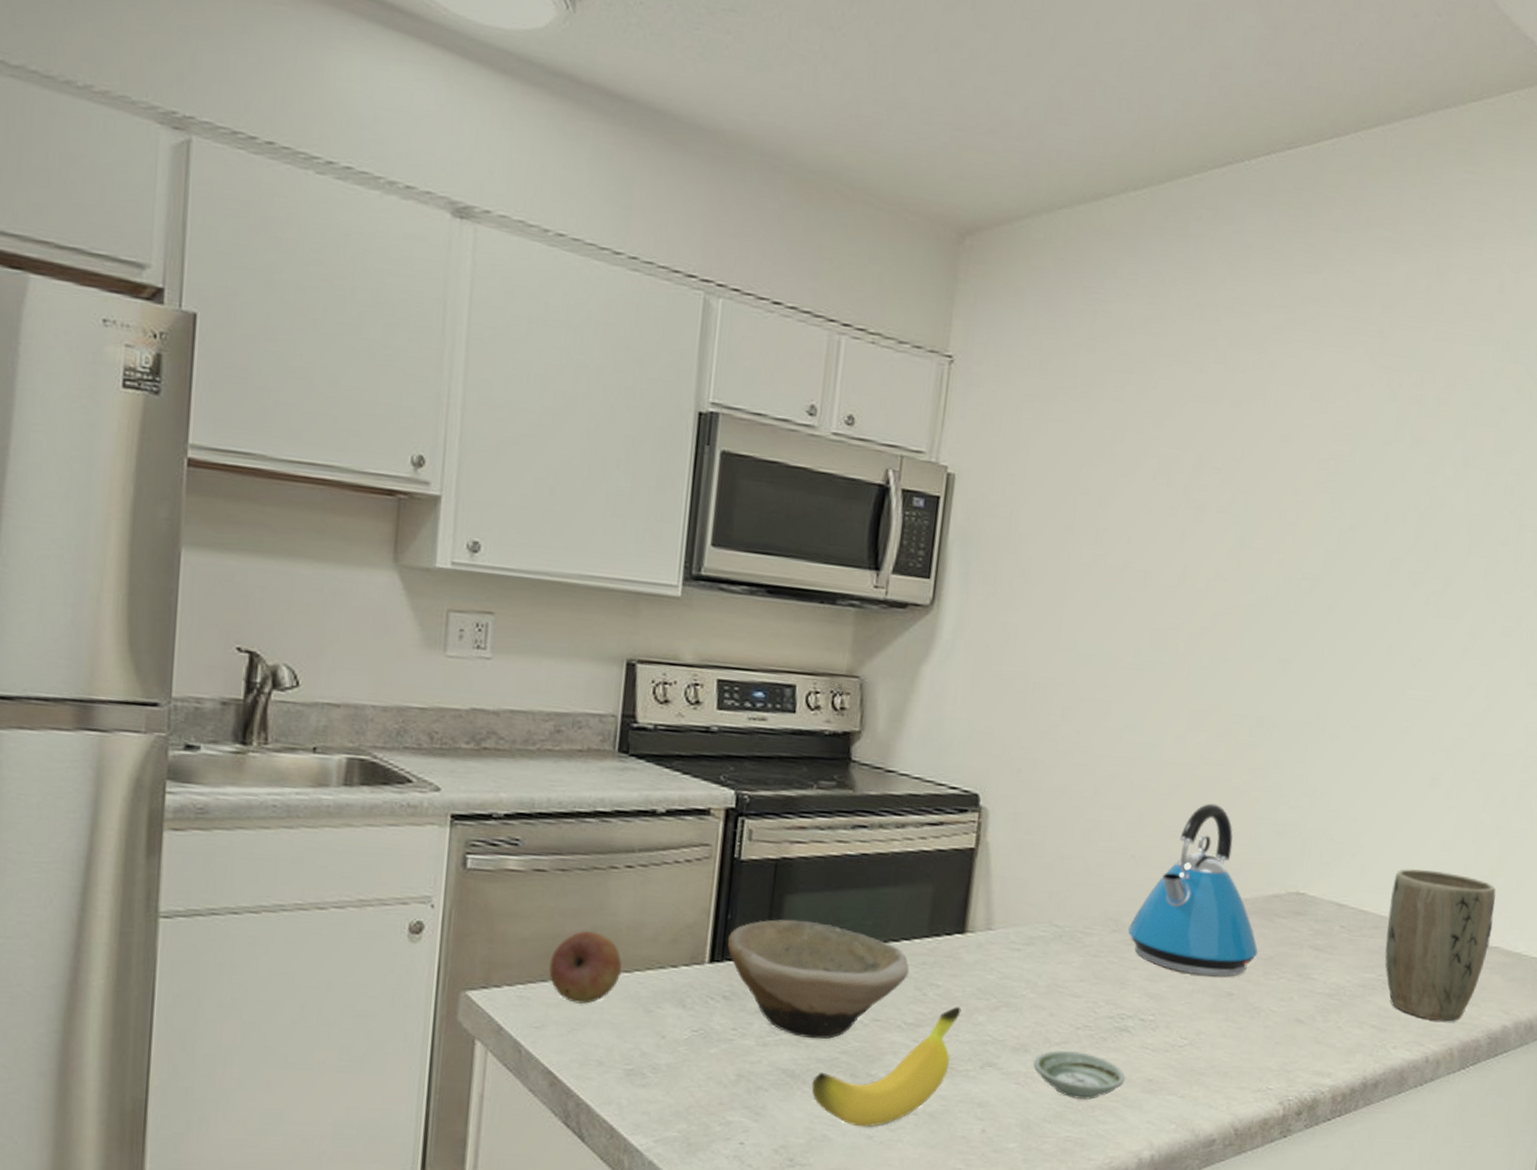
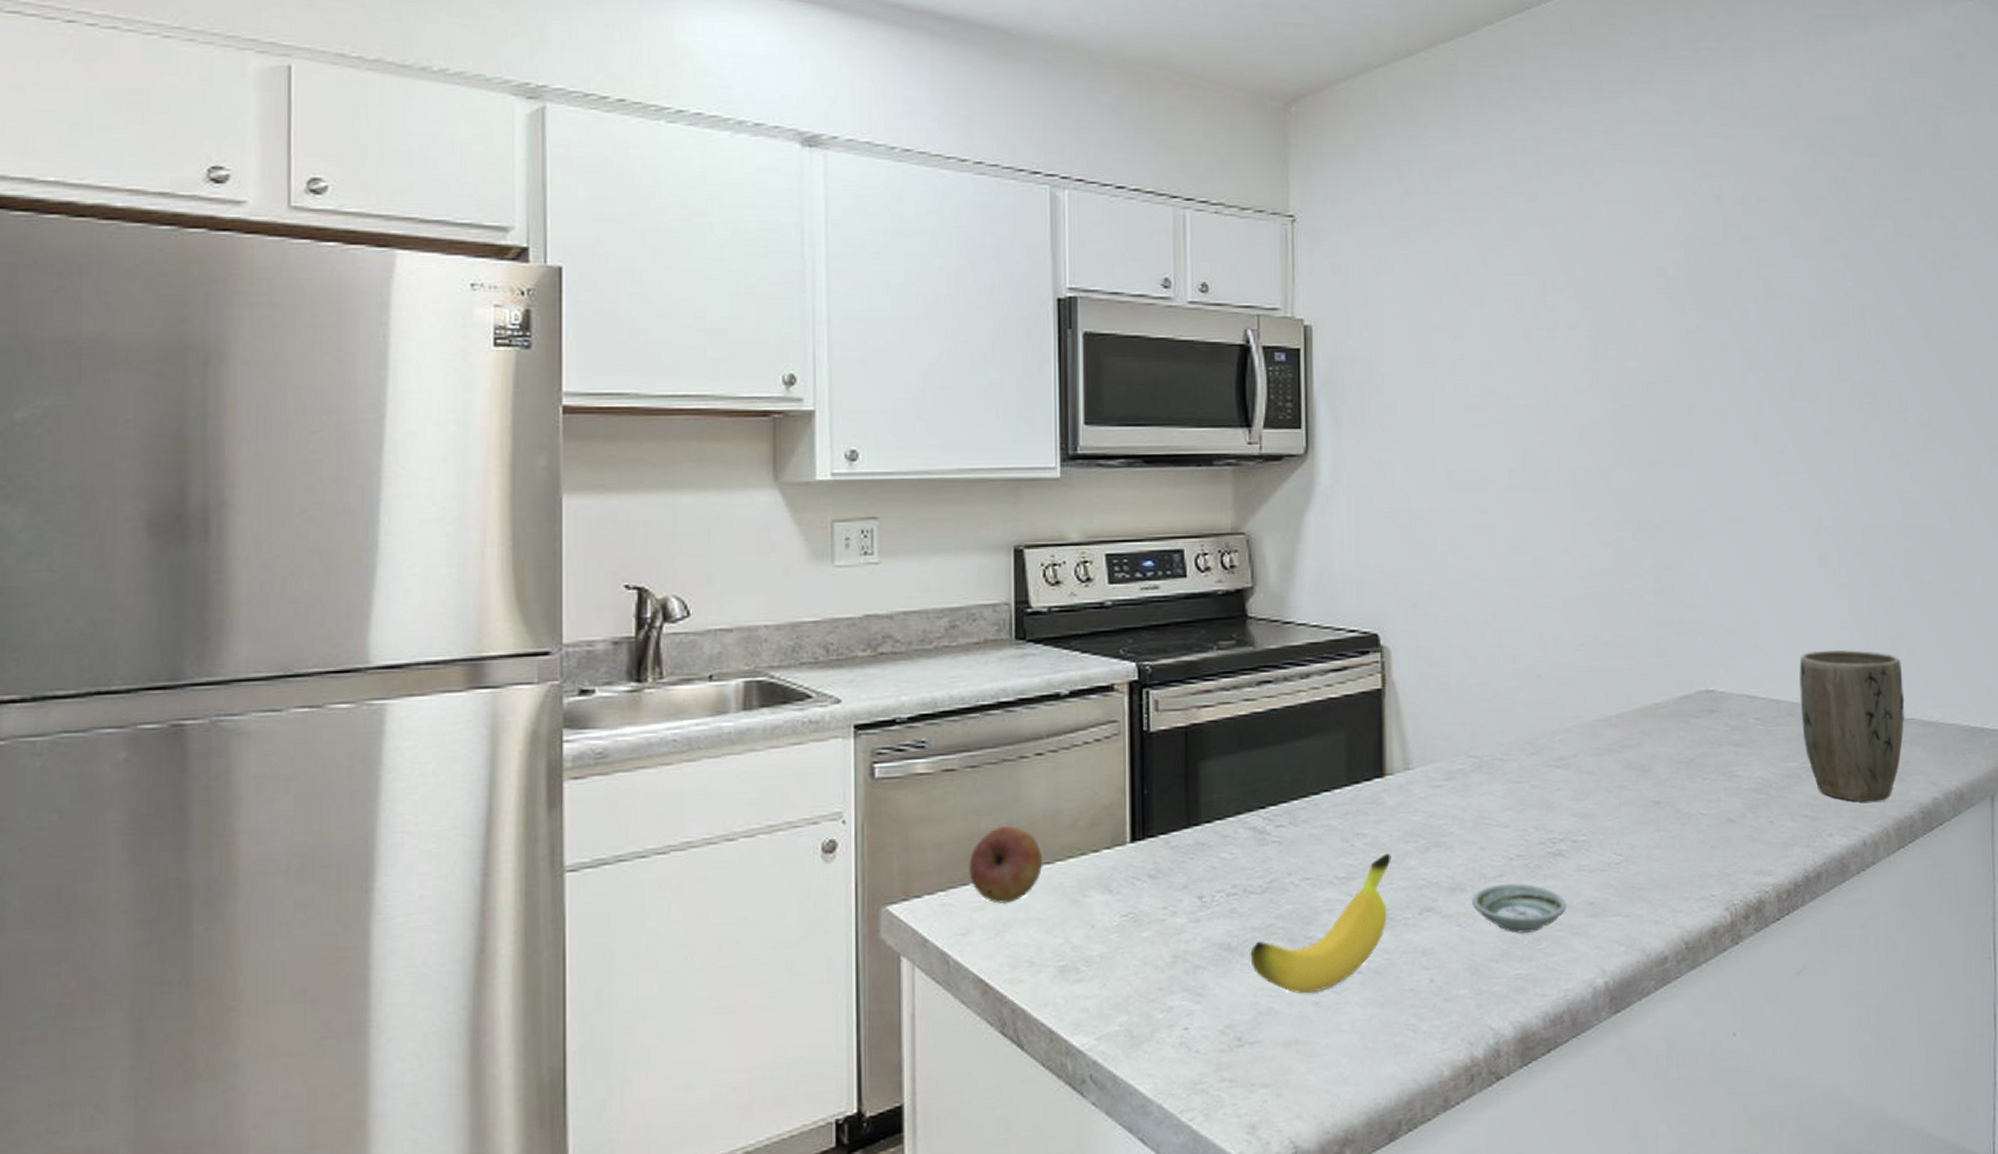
bowl: present [727,919,910,1040] -> none [1147,785,1334,908]
kettle: present [1128,803,1258,977] -> none [1546,612,1678,788]

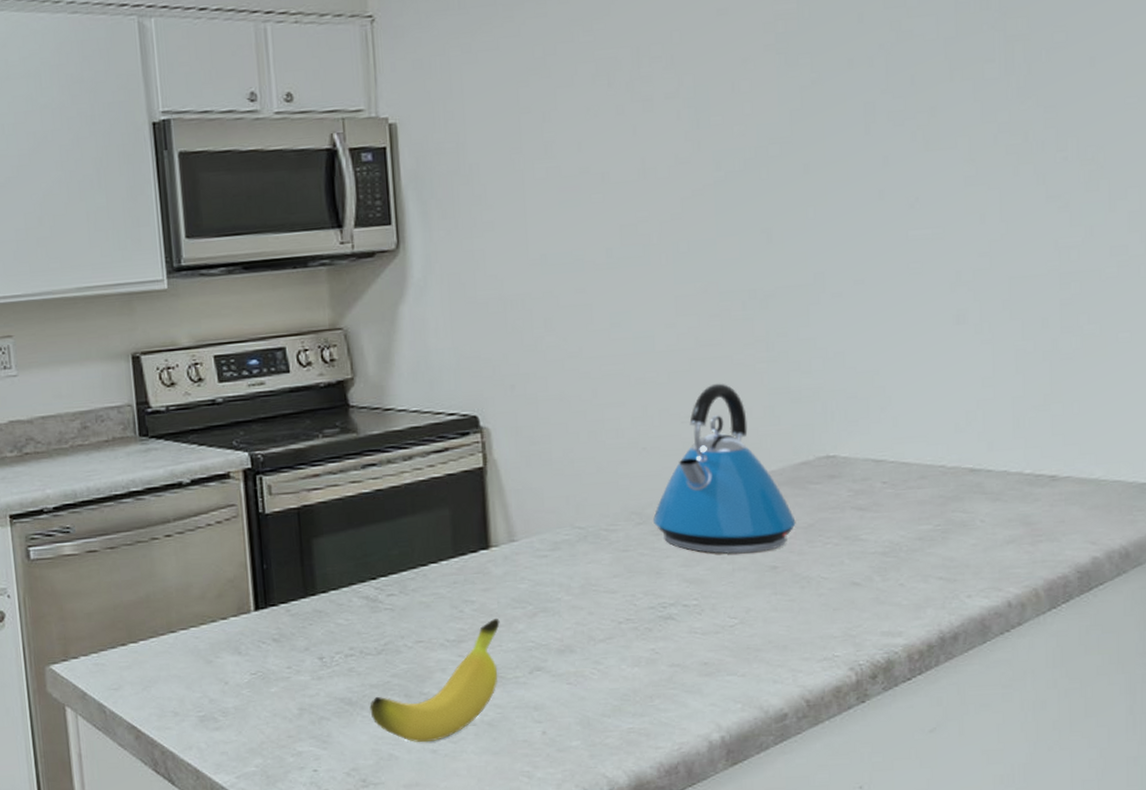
fruit: present [969,826,1042,905] -> none [115,598,178,664]
saucer: present [1472,883,1567,933] -> none [582,645,679,691]
kettle: none [1546,612,1678,788] -> present [653,383,796,554]
plant pot: present [1799,650,1905,802] -> none [933,408,1059,563]

